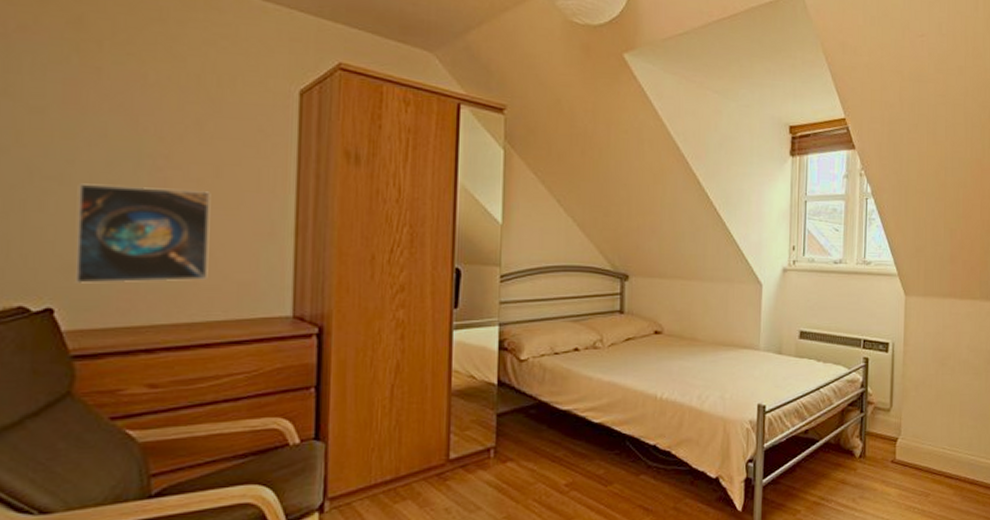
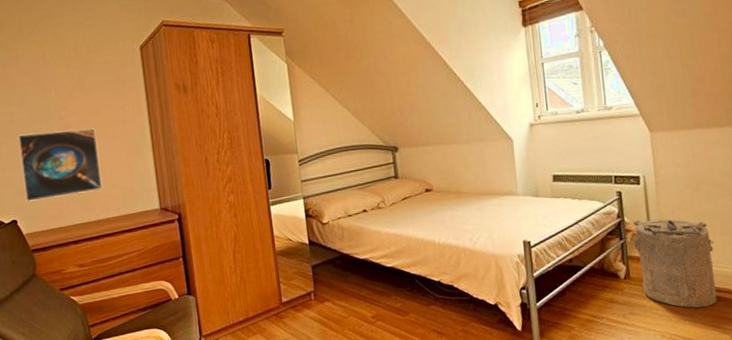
laundry hamper: none [873,392,952,495] -> present [633,219,717,308]

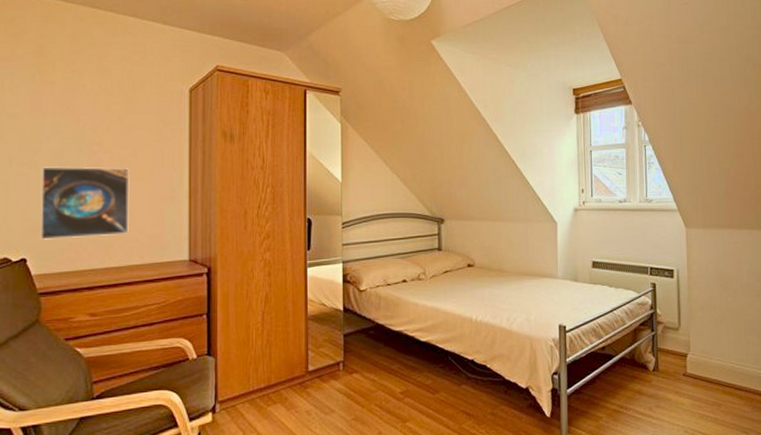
laundry hamper: present [633,219,717,308] -> none [663,313,738,405]

